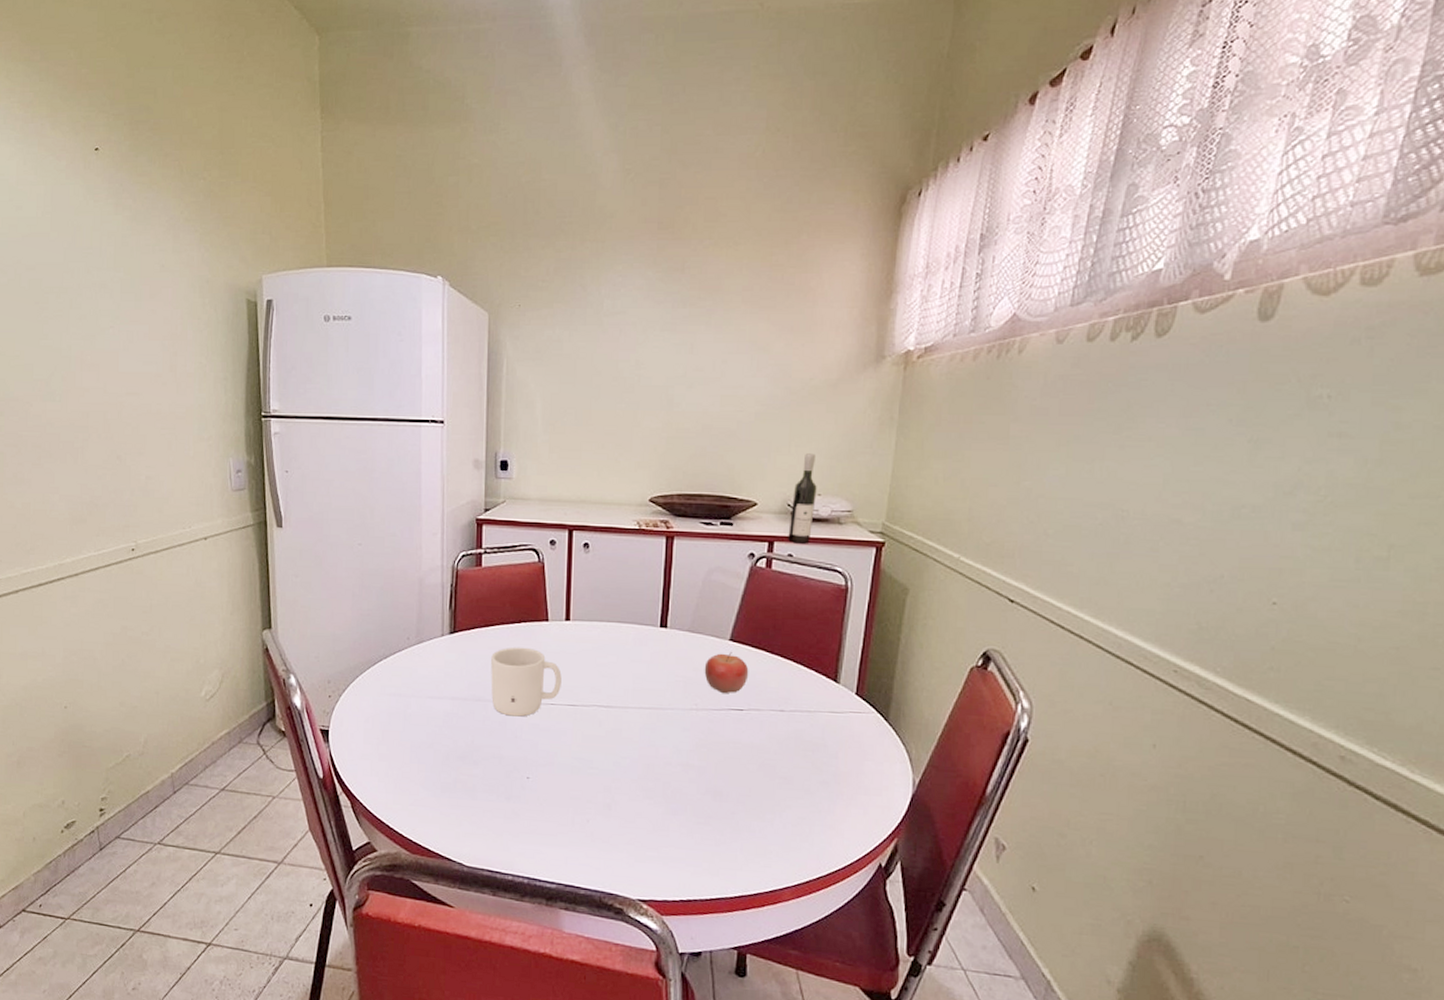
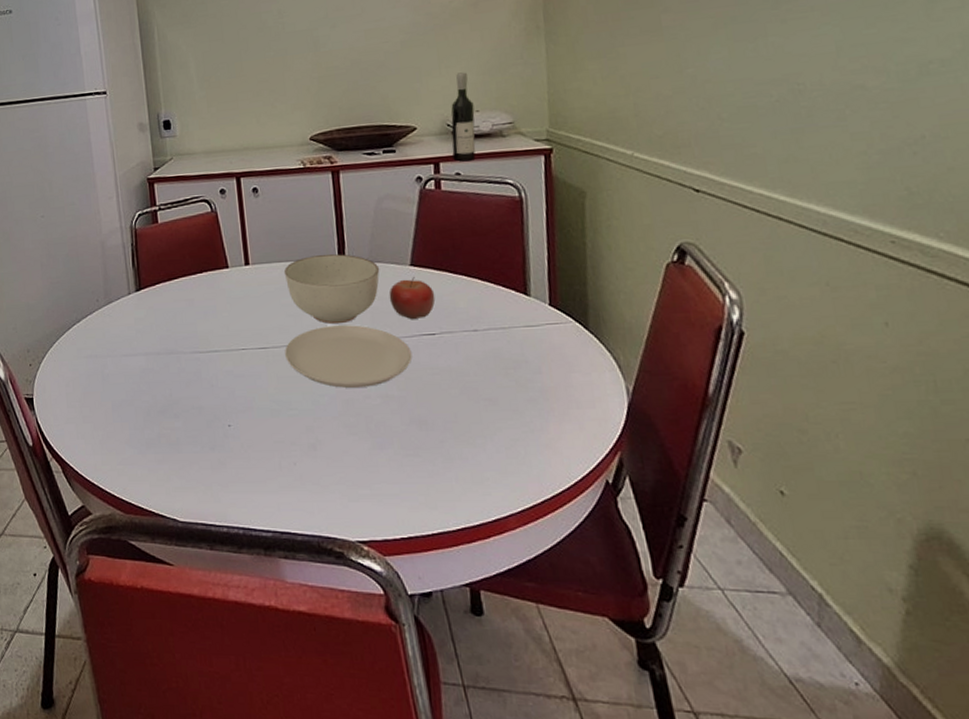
mug: present [491,647,562,717] -> none [178,296,250,366]
plate: none [593,690,718,754] -> present [285,325,413,388]
bowl: none [603,619,699,690] -> present [283,254,380,324]

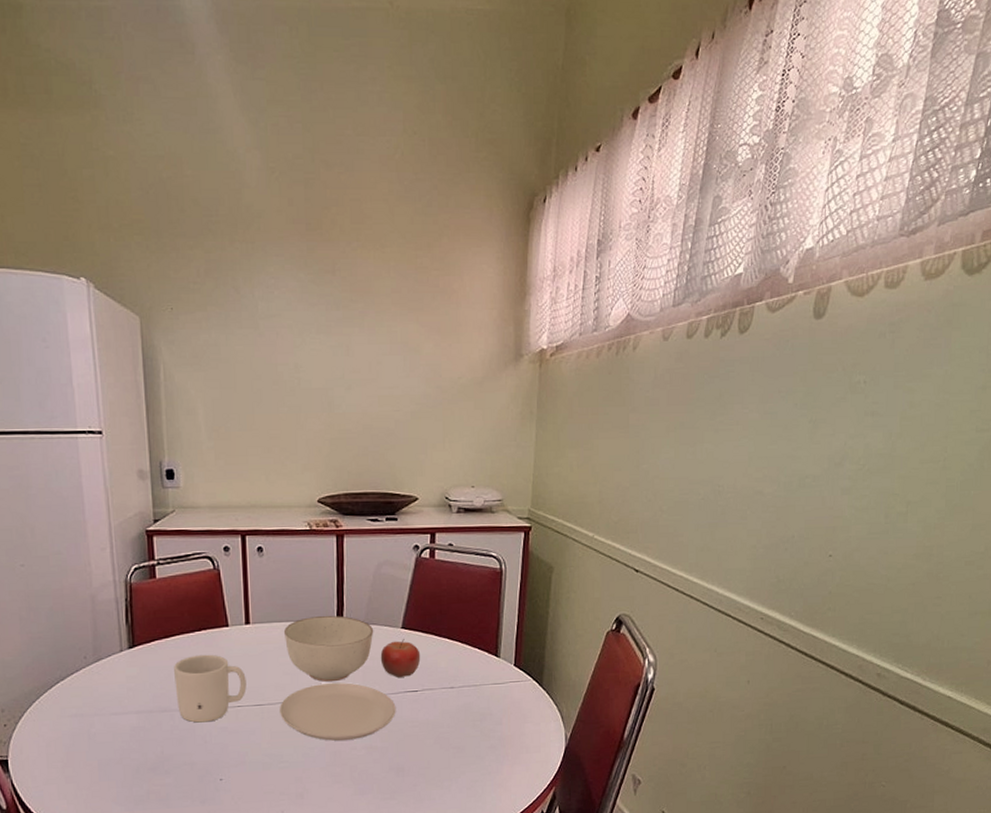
mug: none [178,296,250,366] -> present [174,654,247,723]
bottle: present [451,72,476,162] -> none [447,448,470,534]

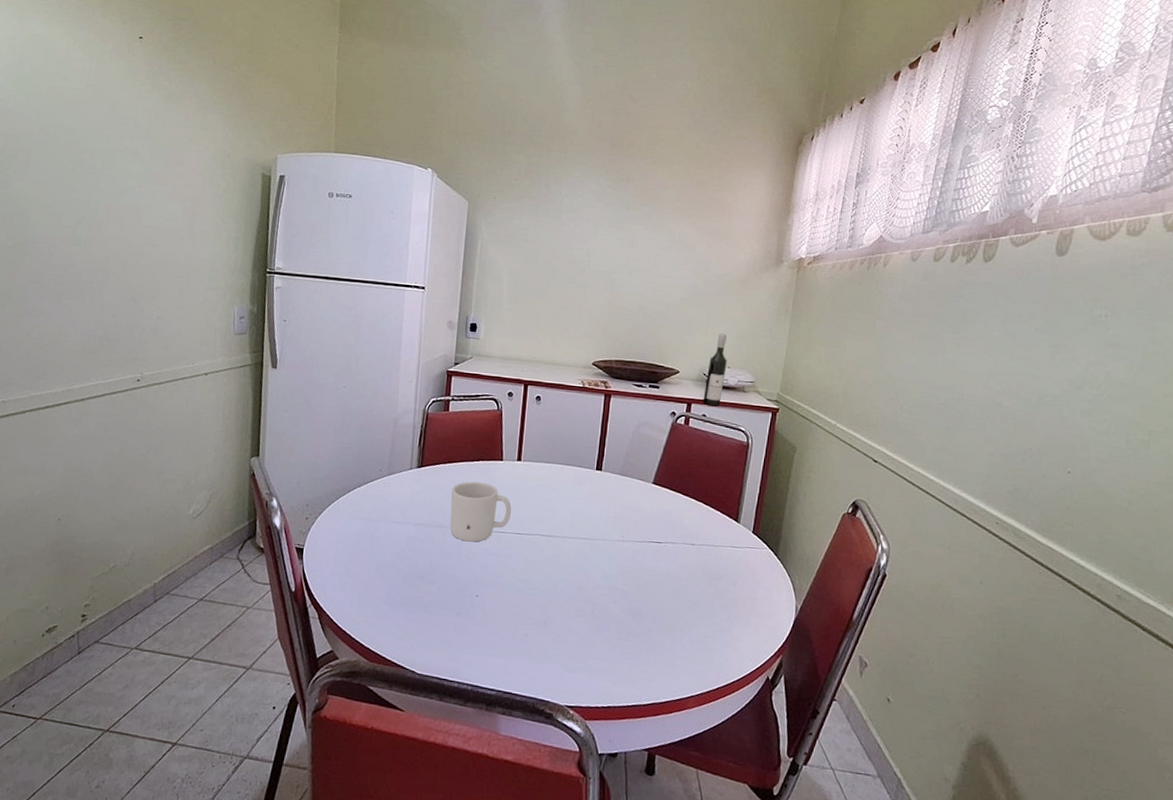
plate: present [280,683,396,741] -> none [536,523,640,579]
bowl: present [283,616,374,682] -> none [548,462,628,523]
fruit: present [380,639,421,678] -> none [630,493,667,529]
bottle: none [447,448,470,534] -> present [703,333,727,407]

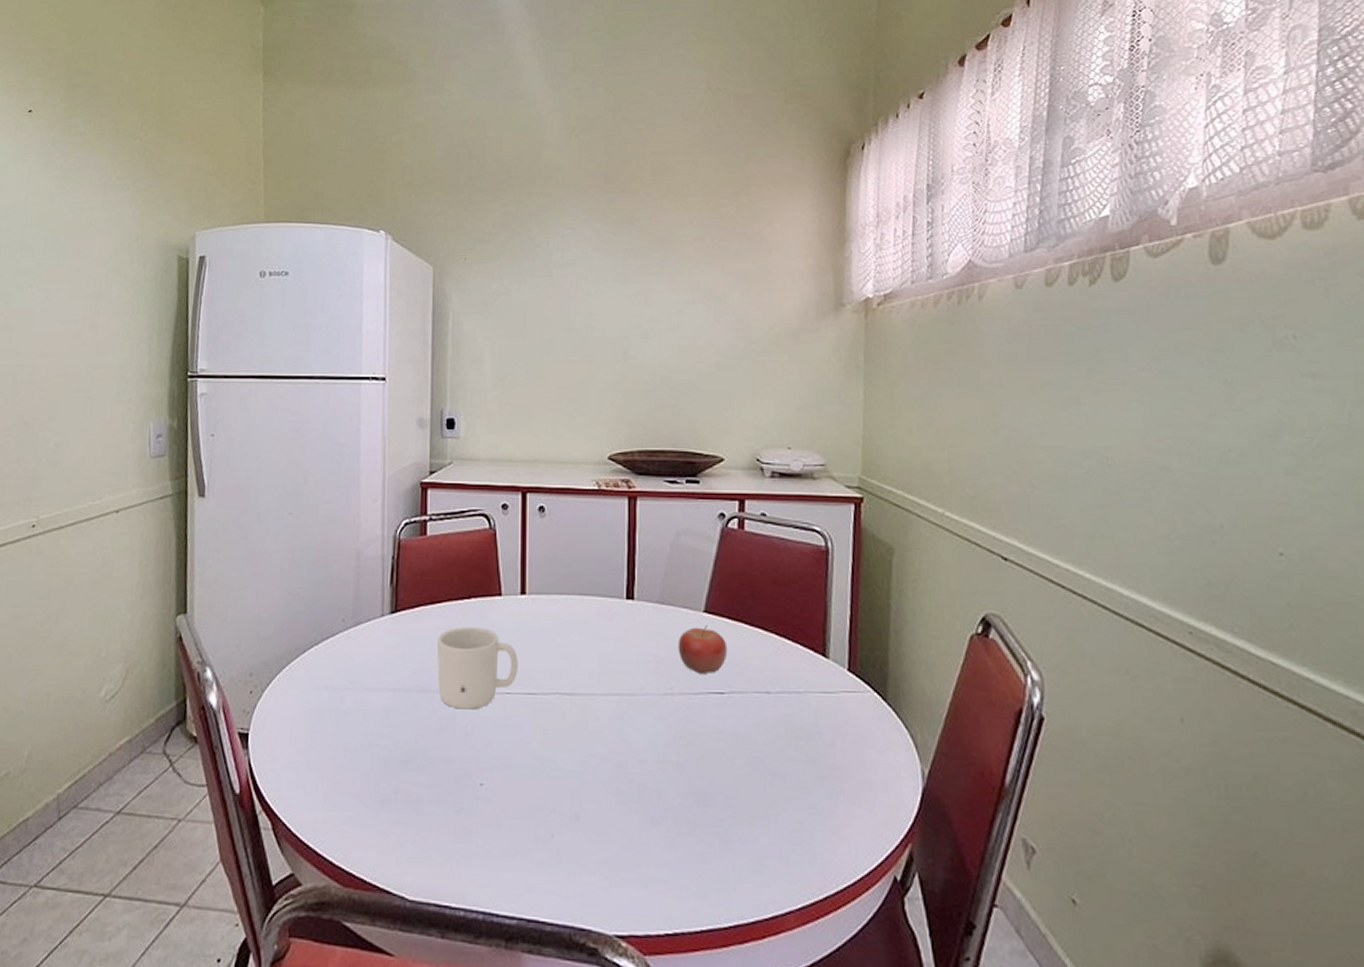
fruit: none [630,493,667,529] -> present [678,626,728,675]
bottle: present [703,333,727,407] -> none [759,405,786,502]

